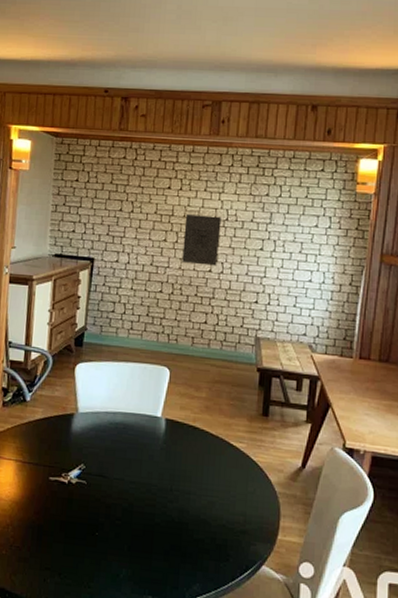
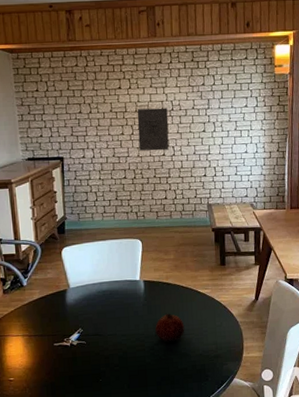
fruit: none [171,464,208,502] -> present [155,313,185,342]

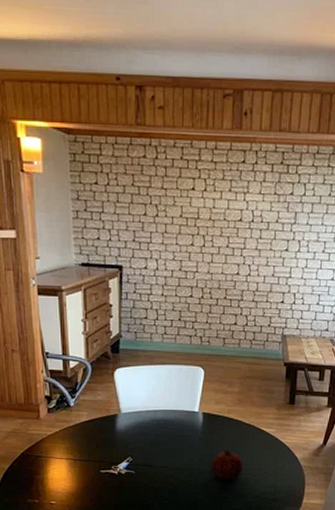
wall art: present [137,108,169,151] -> none [210,217,247,269]

